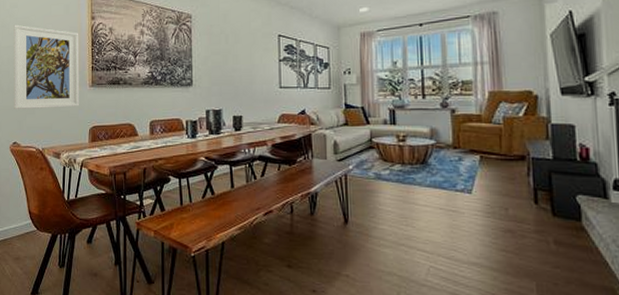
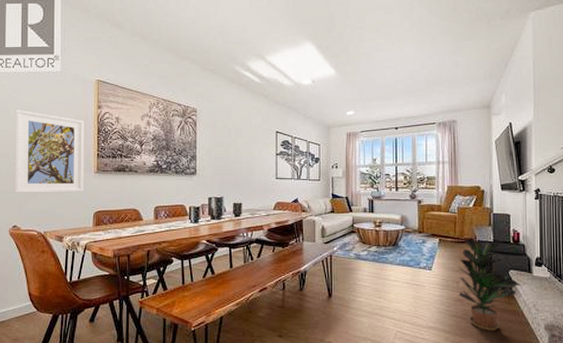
potted plant: none [507,156,595,271] -> present [459,239,522,331]

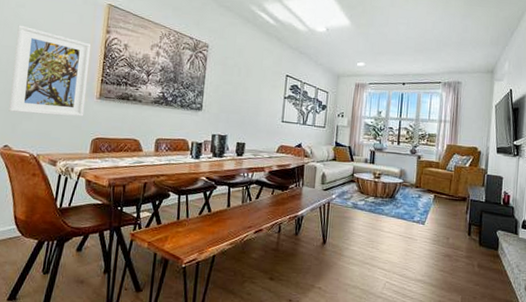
potted plant: present [459,239,522,331] -> none [448,197,507,288]

